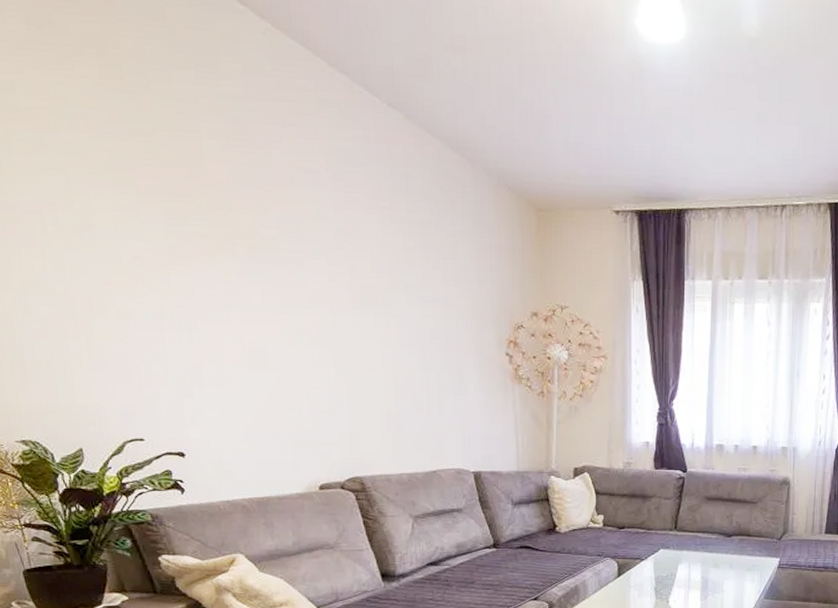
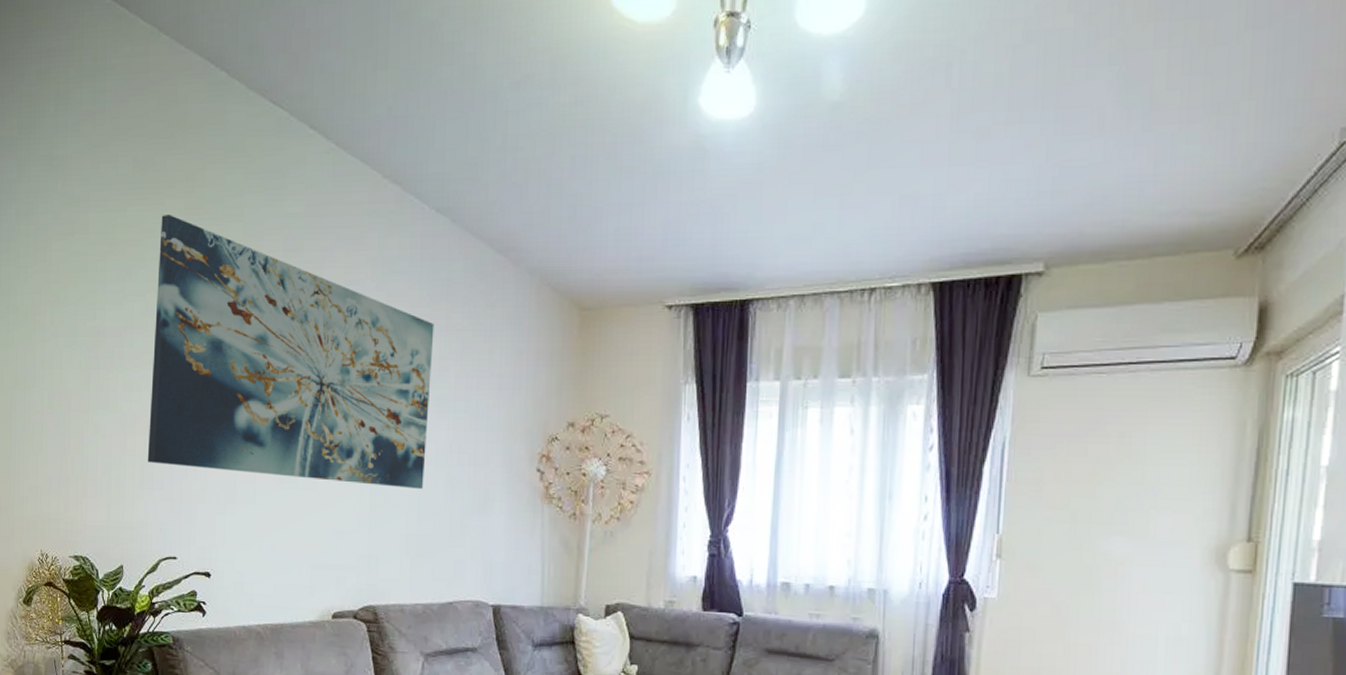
wall art: none [71,83,399,372] -> present [147,215,434,490]

